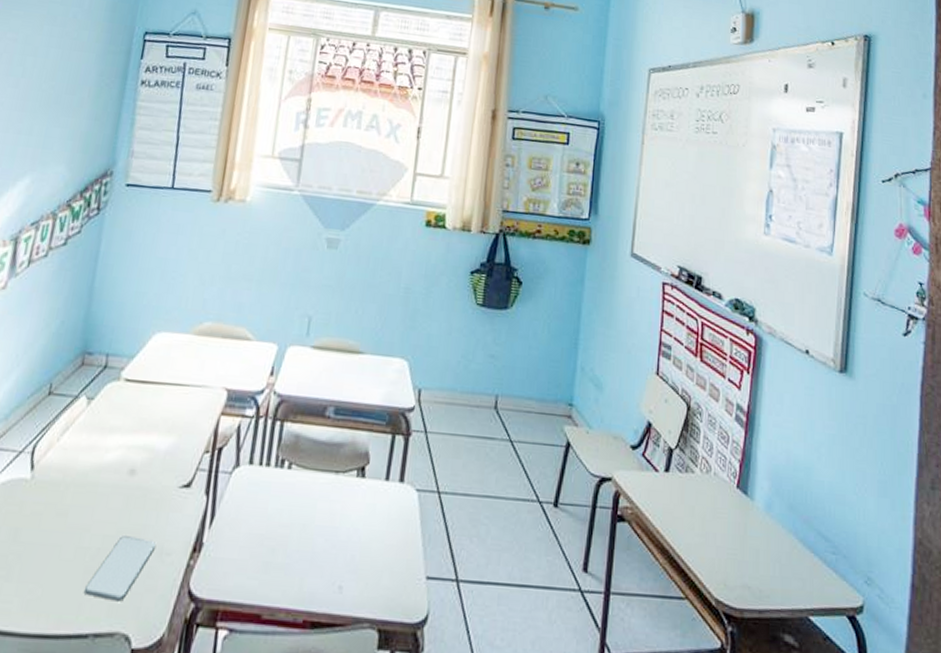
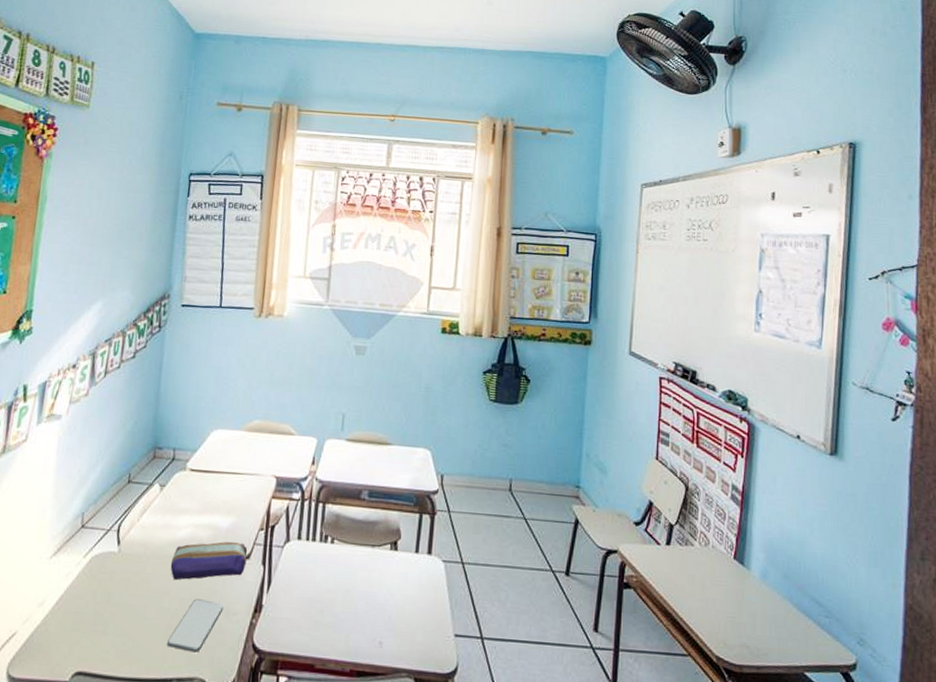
pencil case: none [93,466,189,514] -> present [170,541,248,581]

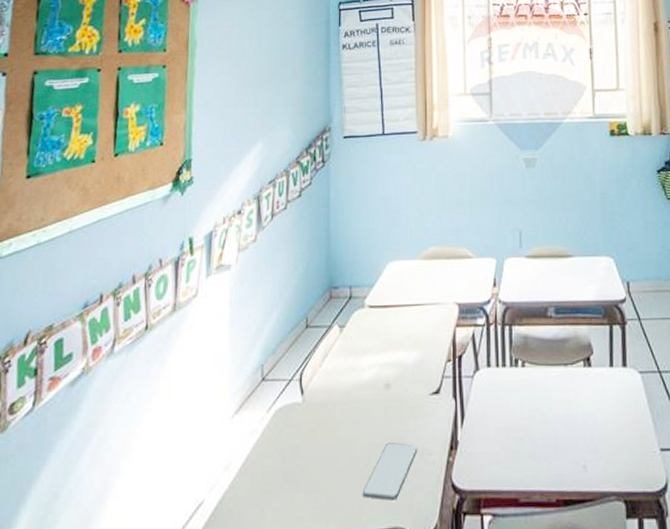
pencil case: present [170,541,248,581] -> none [358,378,437,425]

